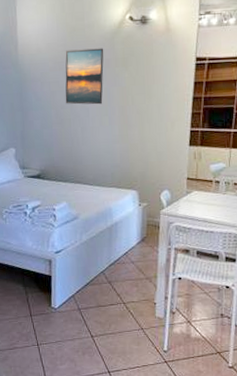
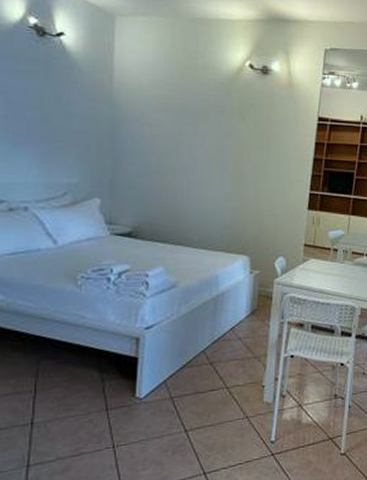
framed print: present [65,48,104,105] -> none [169,90,219,156]

